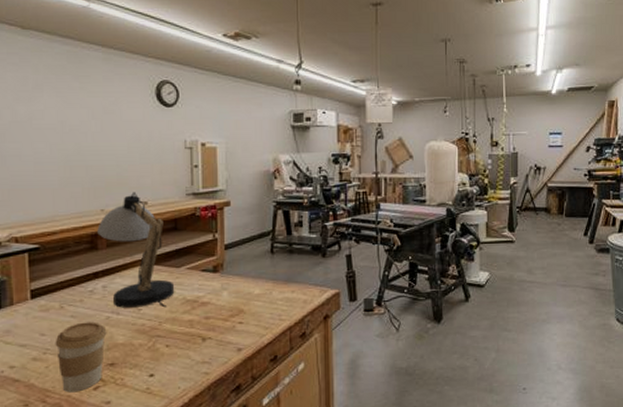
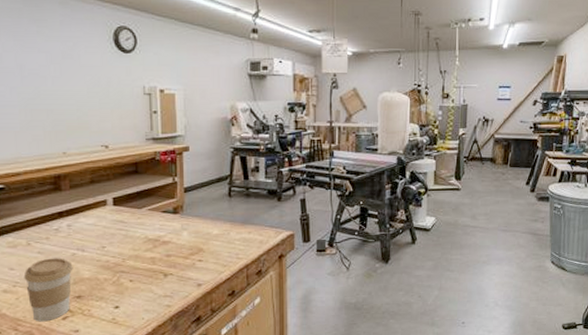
desk lamp: present [97,192,175,308] -> none [60,136,137,246]

